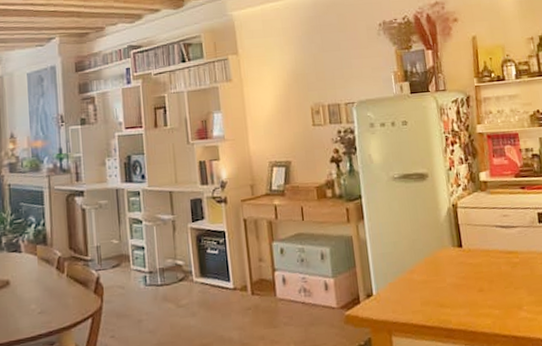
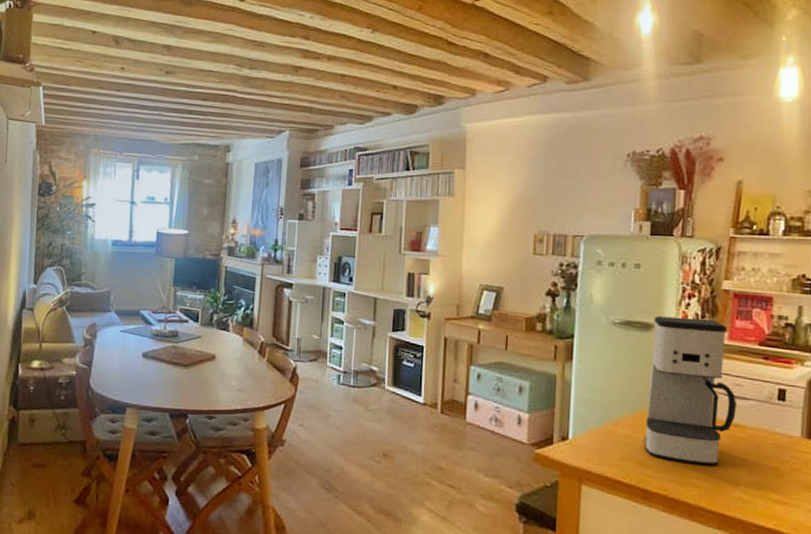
coffee maker: none [426,161,509,296] -> present [645,316,736,466]

